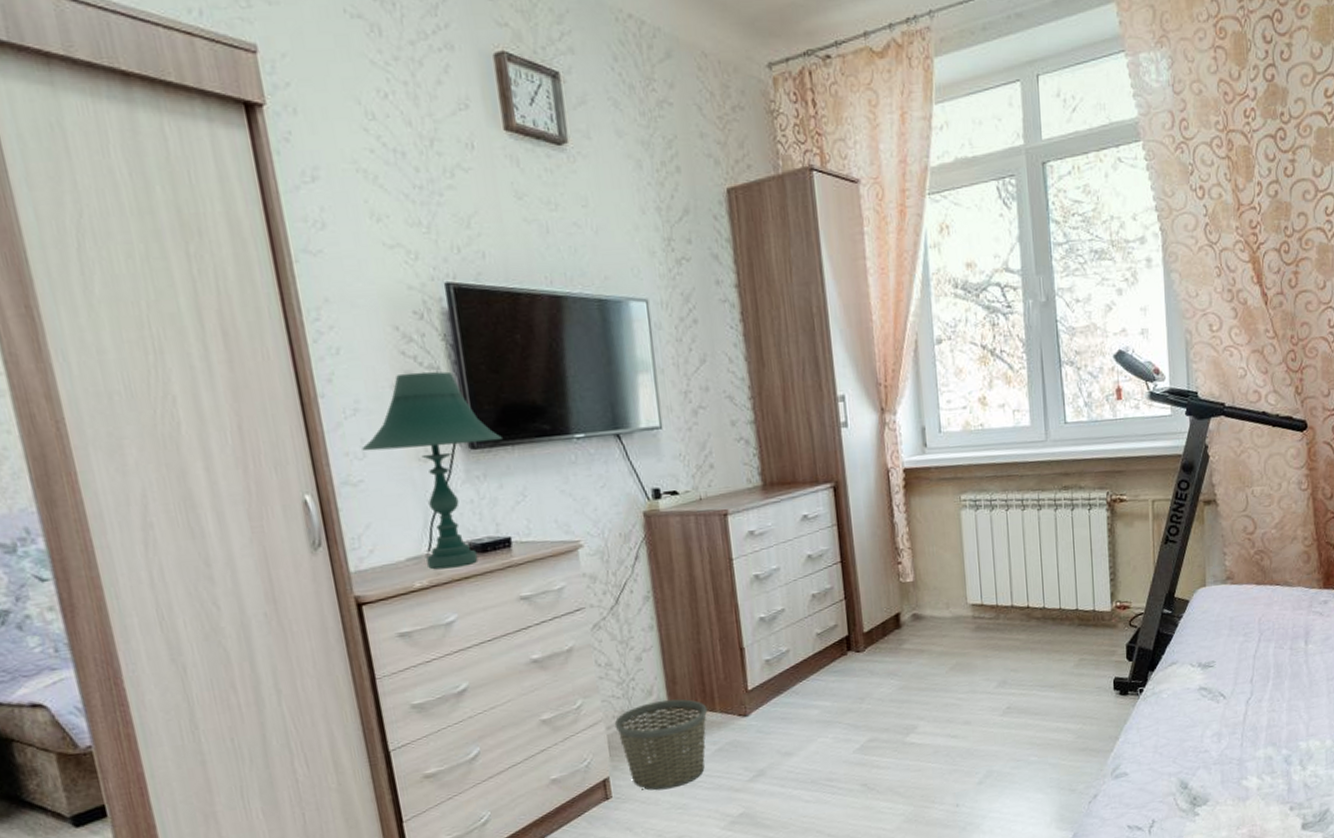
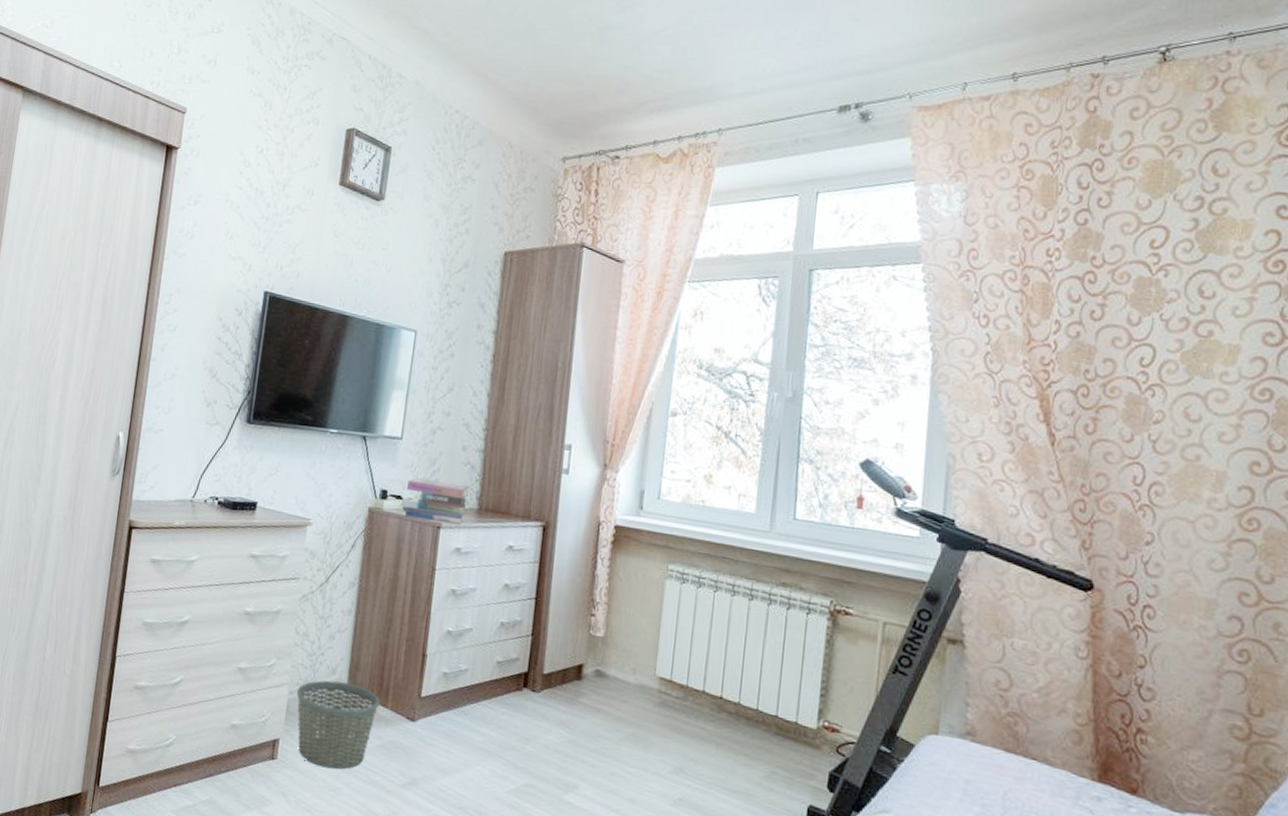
table lamp: present [361,371,502,569] -> none [169,354,273,517]
books: none [678,463,749,512] -> present [401,477,469,526]

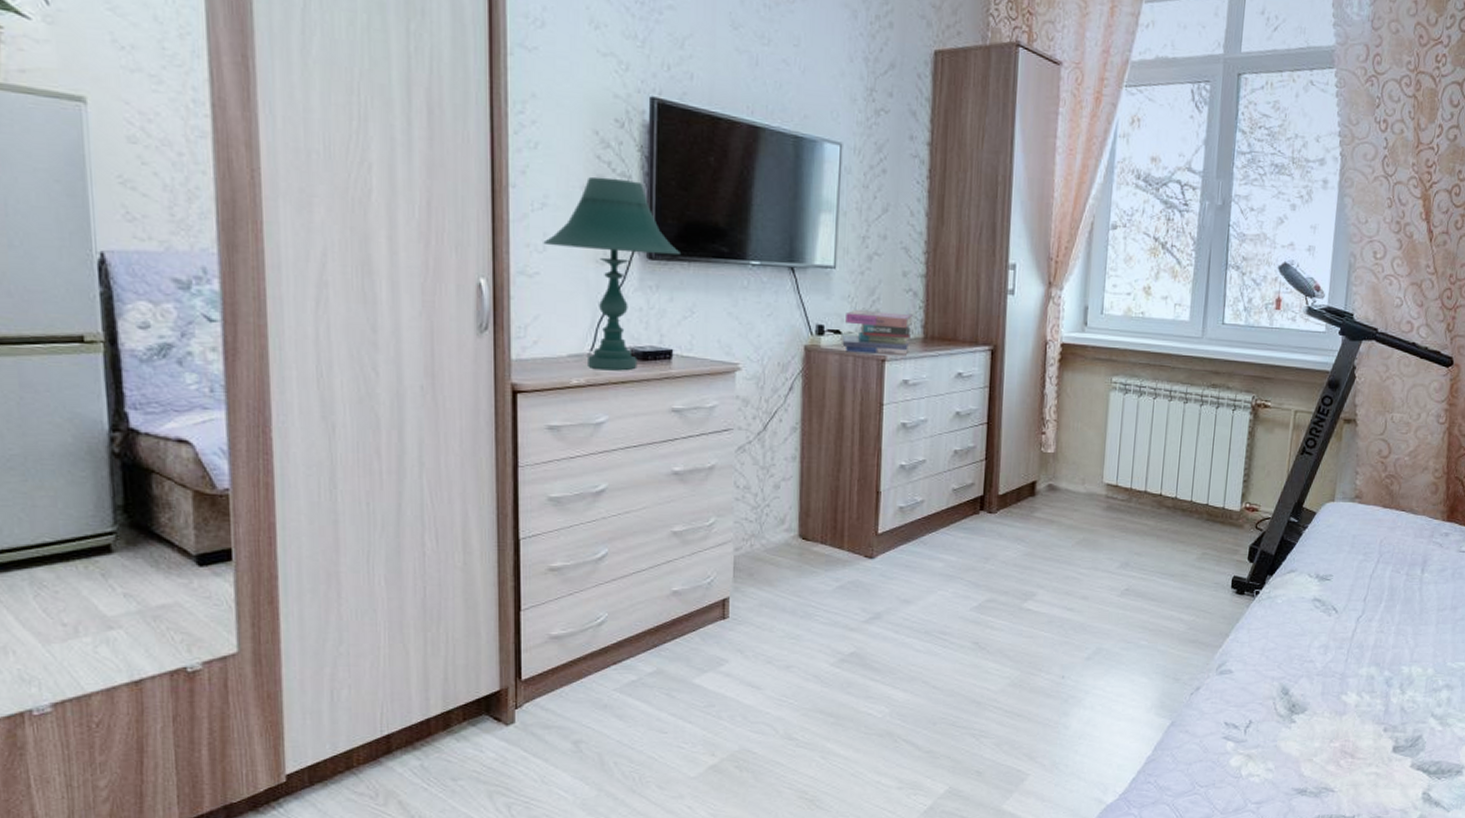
table lamp: none [169,354,273,517] -> present [543,176,680,371]
basket: present [296,680,380,769] -> none [743,531,836,618]

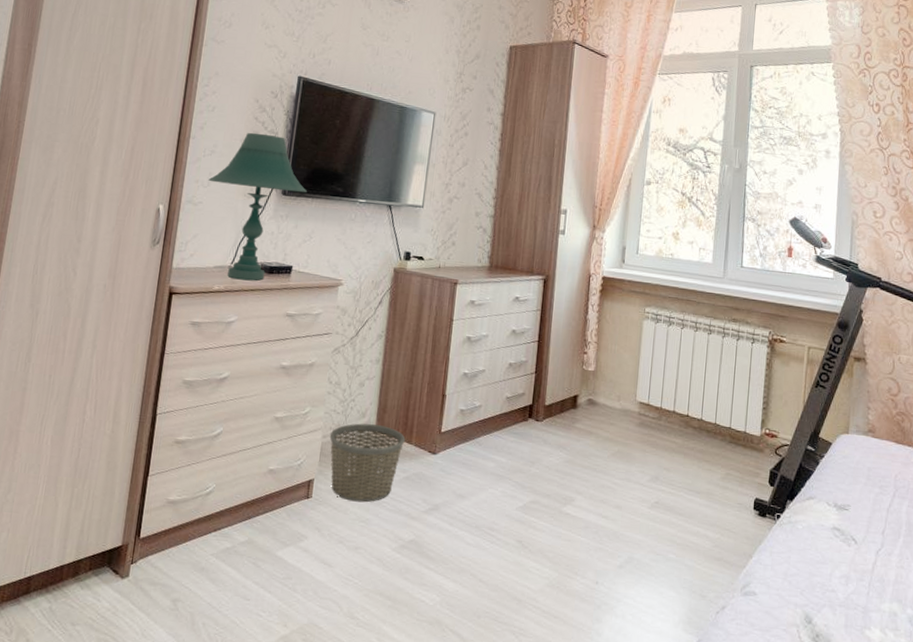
basket: none [743,531,836,618] -> present [329,423,406,502]
books: present [840,309,913,357] -> none [422,240,481,281]

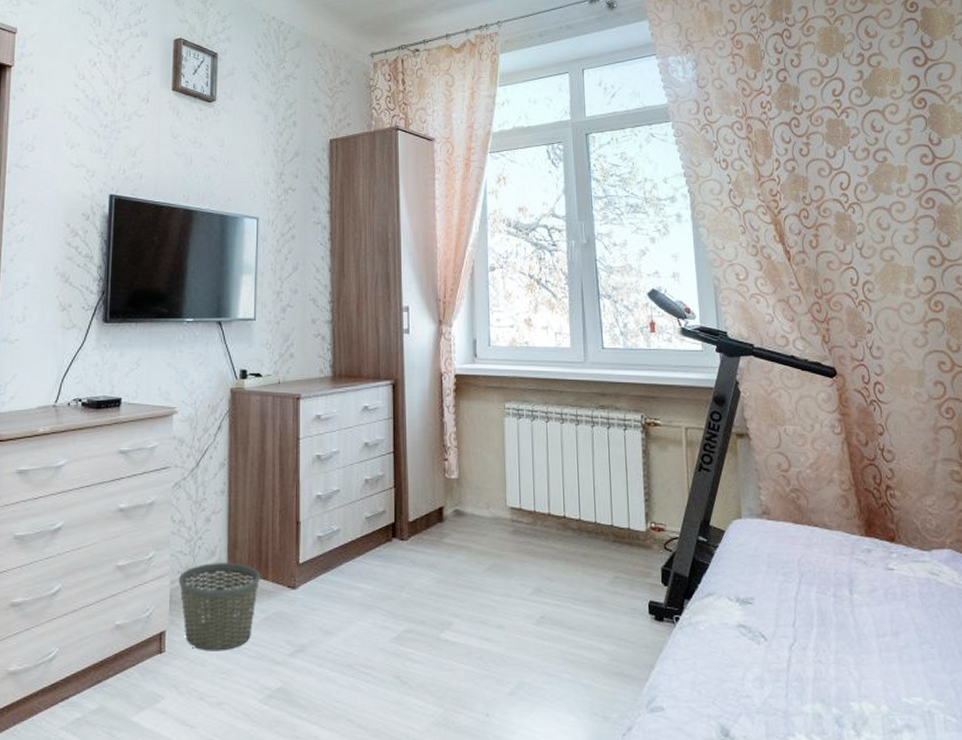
table lamp: present [208,132,307,281] -> none [23,259,129,419]

